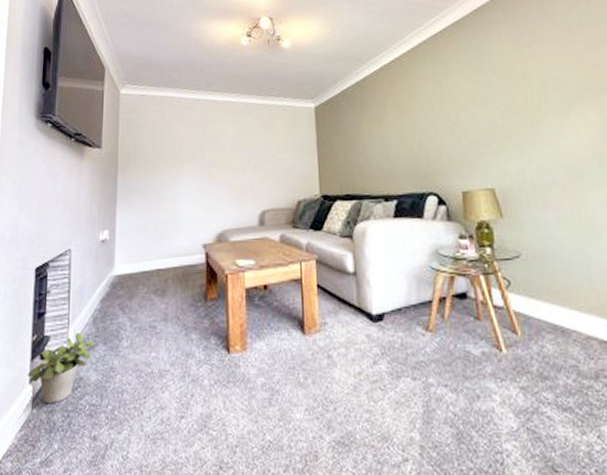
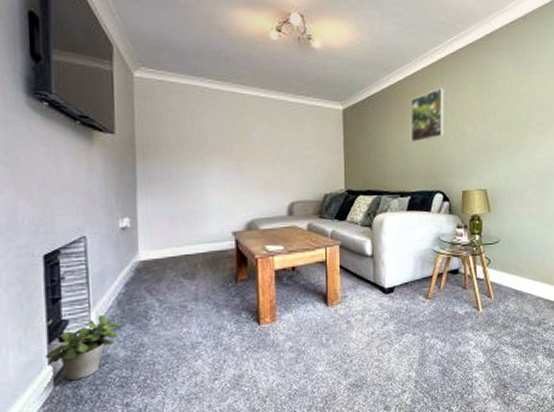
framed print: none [390,73,433,137] -> present [411,87,445,142]

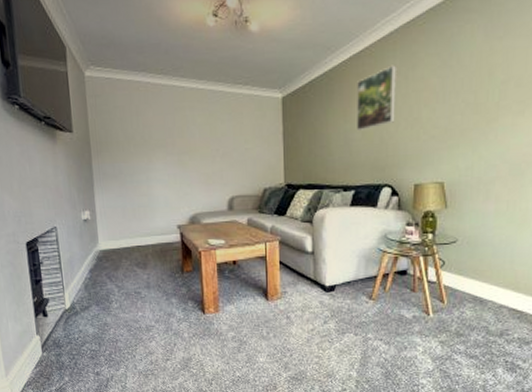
potted plant: present [46,314,121,380] -> none [34,295,89,349]

